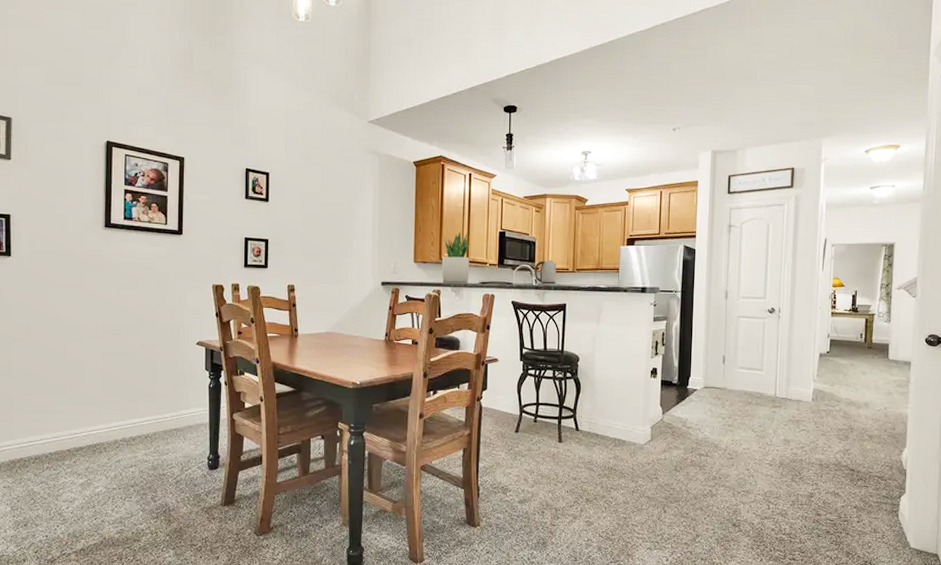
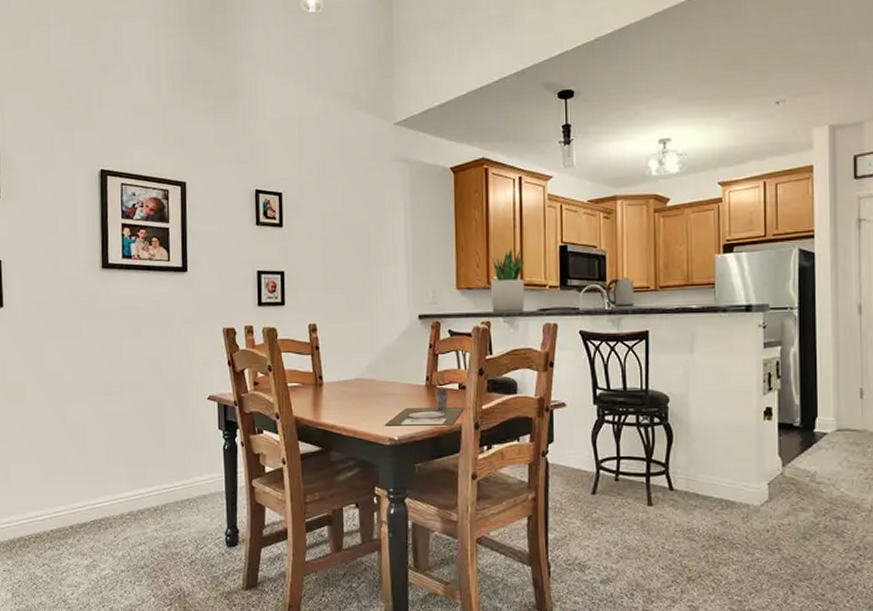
place setting: none [348,342,416,374] -> present [384,387,465,426]

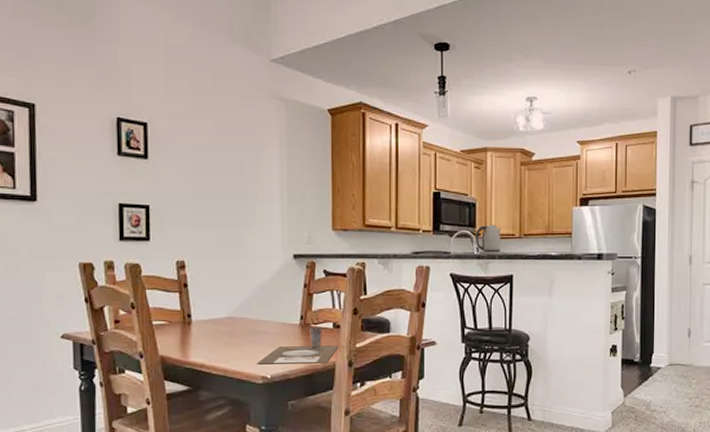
planter: present [490,247,525,314] -> none [365,191,399,256]

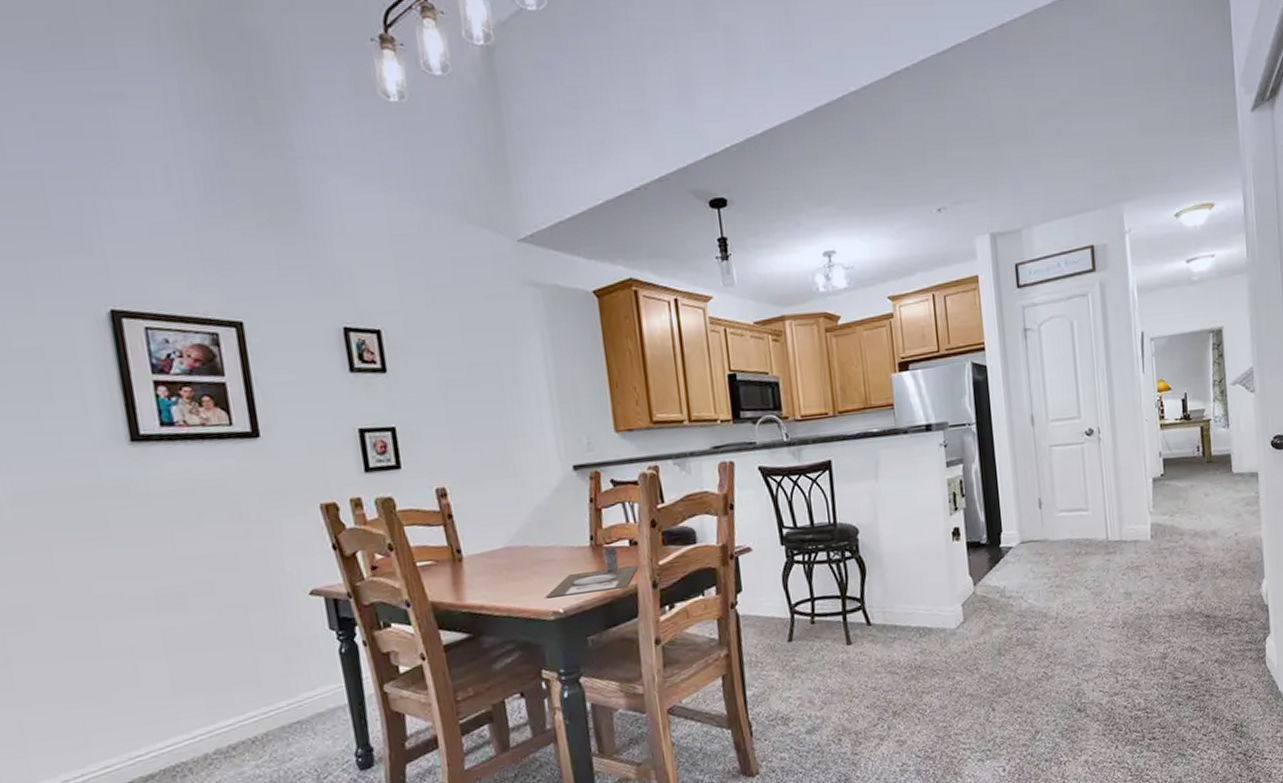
kettle: present [475,224,501,253] -> none [782,404,814,439]

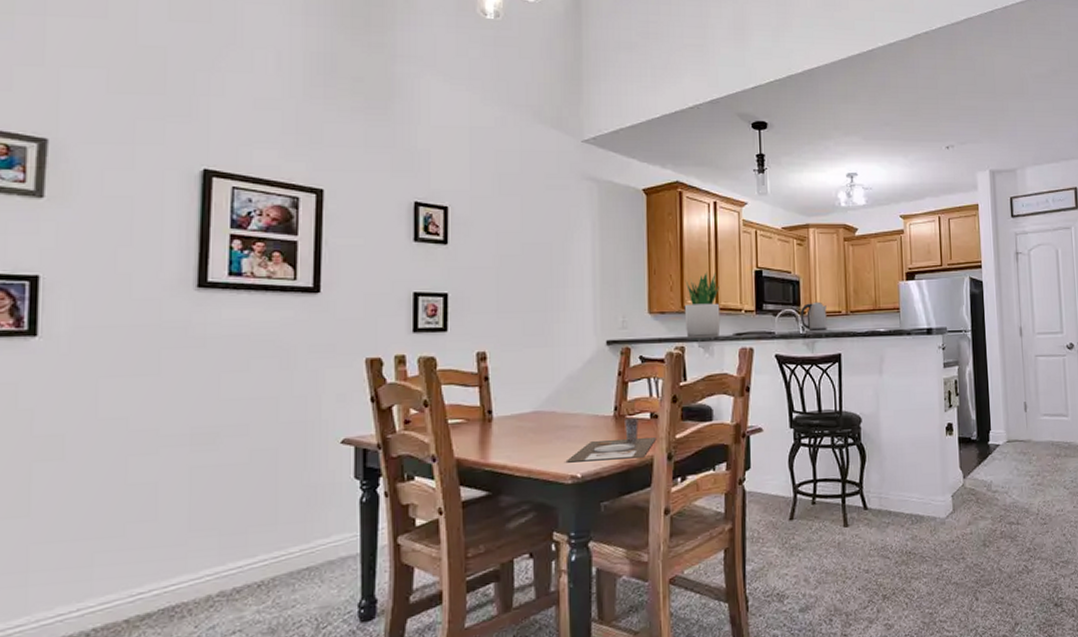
planter: none [651,379,695,457] -> present [684,271,721,339]
kettle: none [782,404,814,439] -> present [800,301,827,332]

